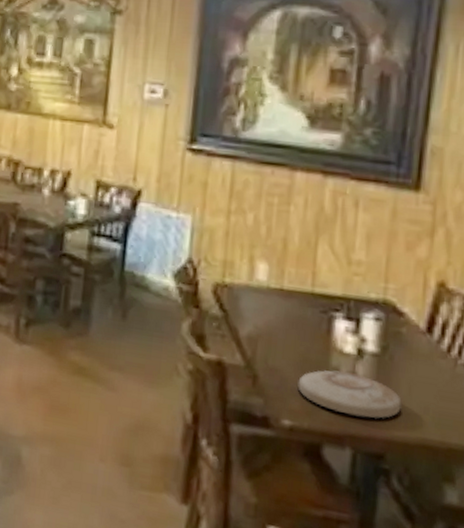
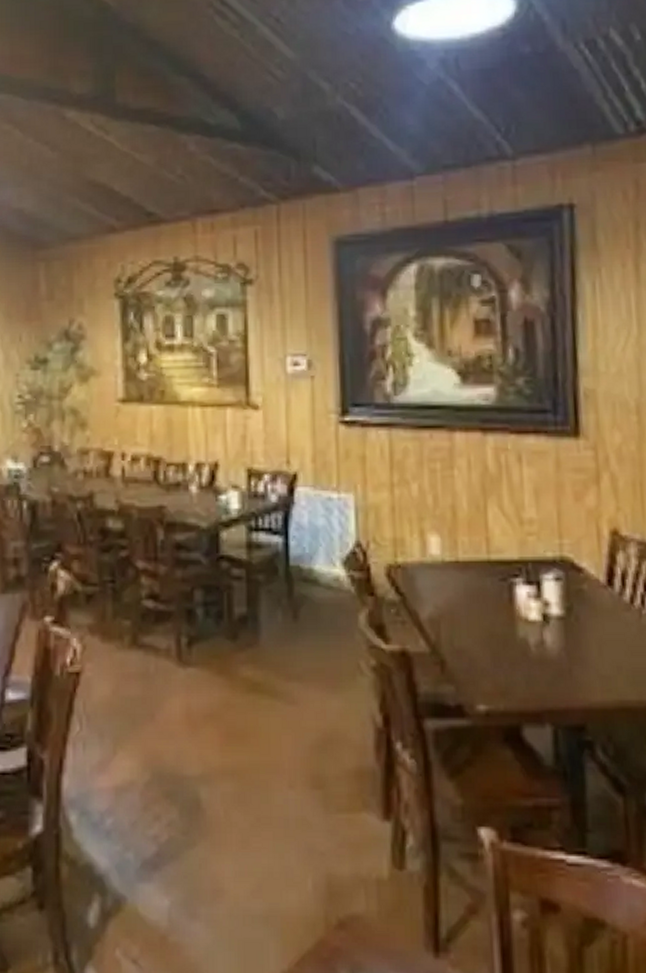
plate: present [297,370,402,419] -> none [487,640,595,688]

